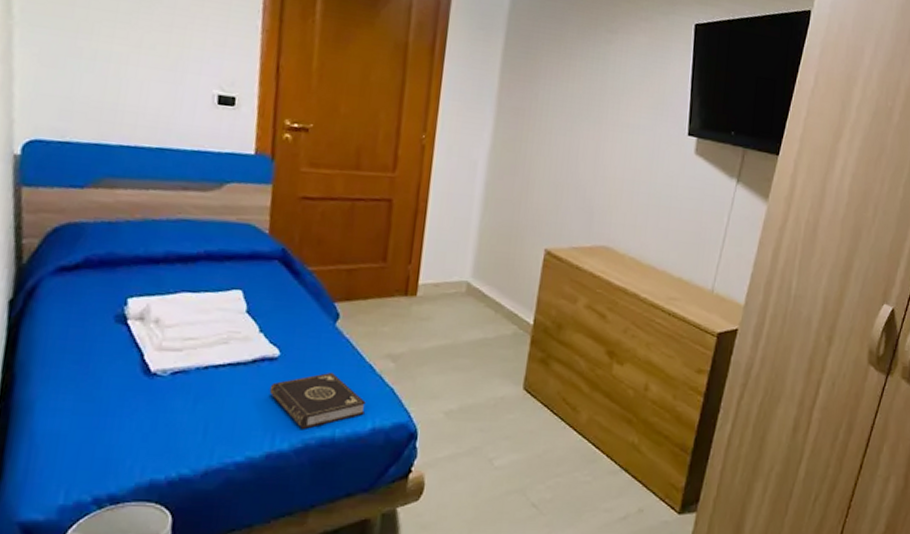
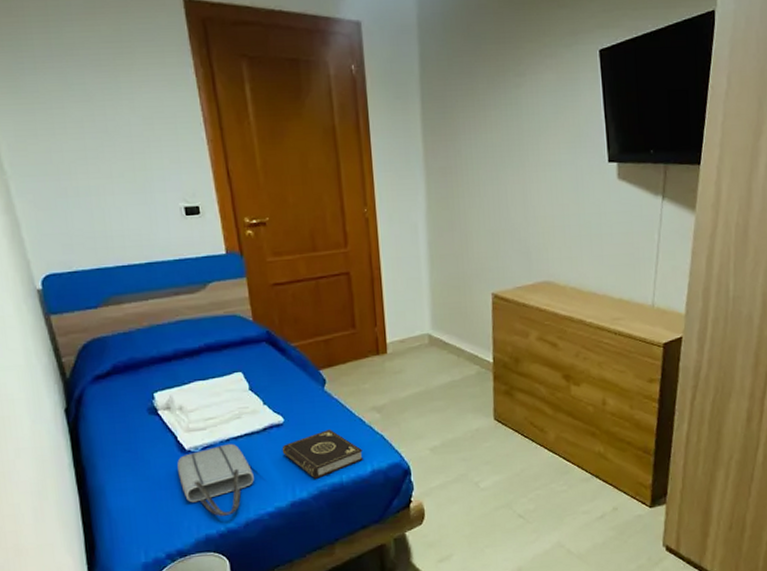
tote bag: none [133,371,229,460] -> present [177,443,254,516]

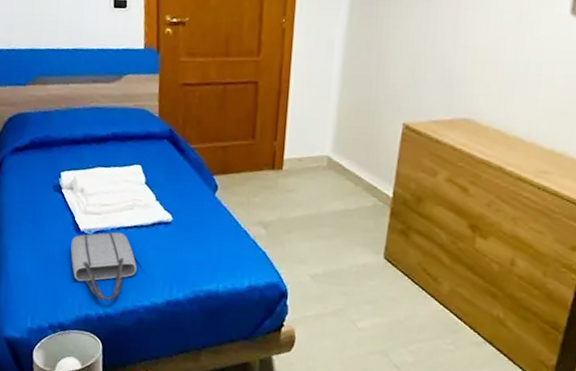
book: present [282,428,363,479] -> none [166,235,243,283]

